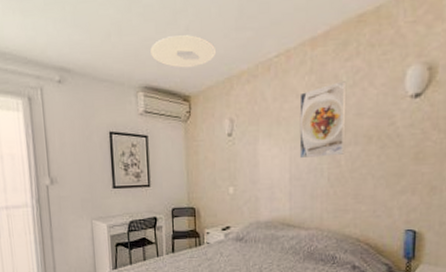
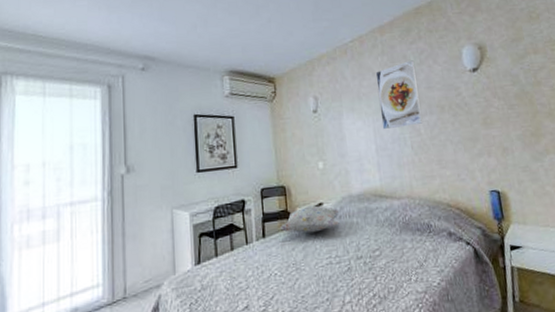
ceiling light: present [150,35,217,68] -> none [235,25,297,54]
decorative pillow: none [188,228,245,253] -> present [279,205,339,234]

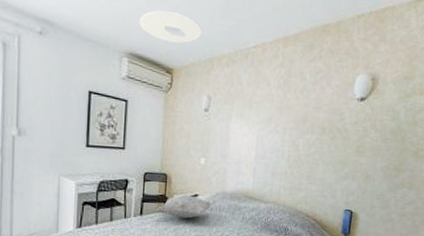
ceiling light: none [235,25,297,54] -> present [139,10,202,44]
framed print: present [375,60,422,130] -> none [265,78,310,141]

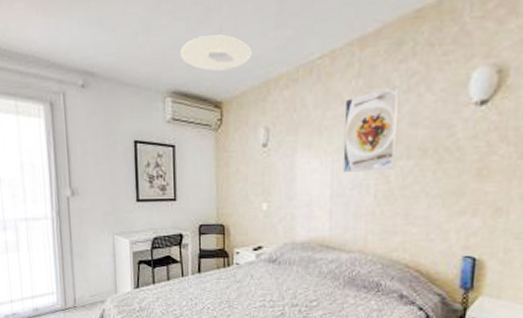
decorative pillow: present [156,195,211,219] -> none [215,248,278,275]
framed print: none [265,78,310,141] -> present [342,86,400,173]

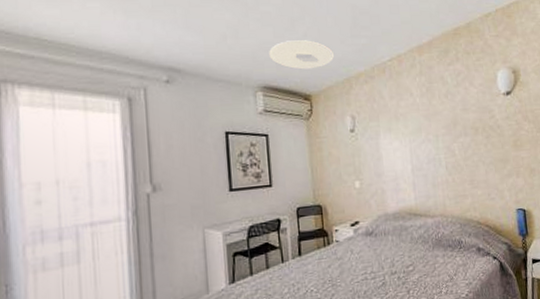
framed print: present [342,86,400,173] -> none [413,82,457,151]

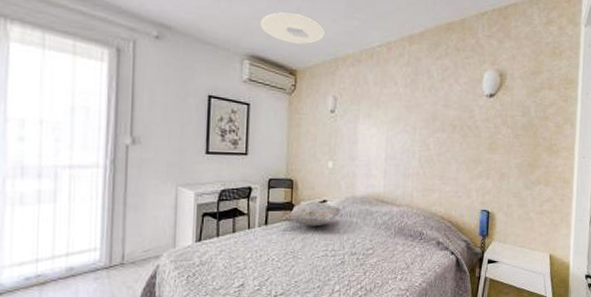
decorative pillow: none [315,224,375,251] -> present [282,201,340,227]

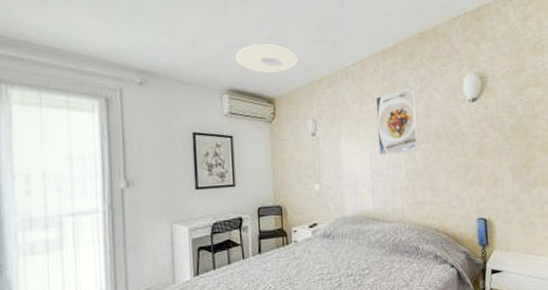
decorative pillow: present [282,201,340,227] -> none [275,225,332,251]
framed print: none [395,76,437,140] -> present [375,87,419,156]

